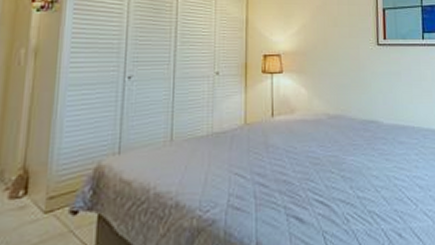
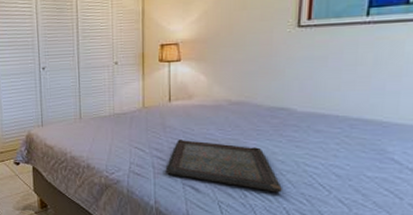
serving tray: none [268,160,379,213] -> present [165,140,282,193]

